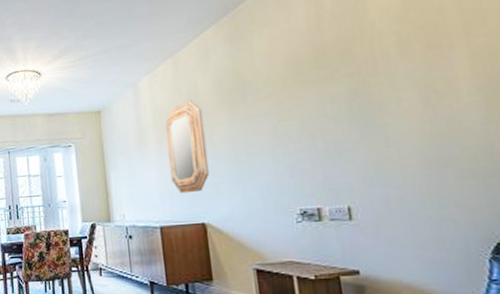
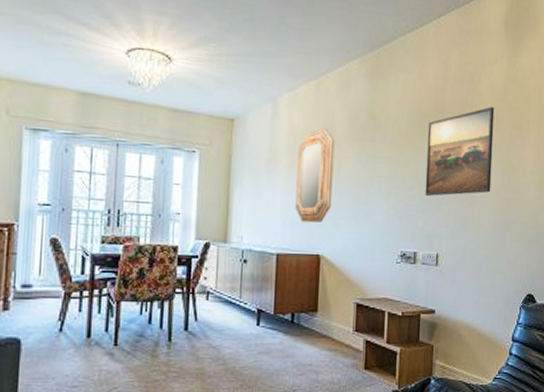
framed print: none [307,31,410,145] -> present [425,106,495,196]

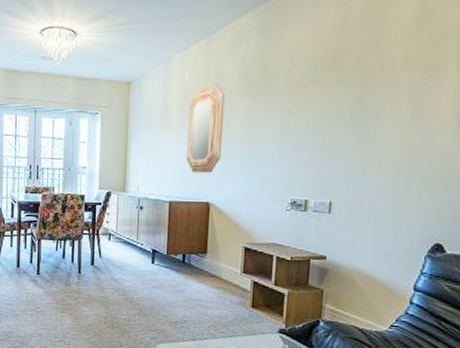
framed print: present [425,106,495,196] -> none [318,47,404,144]

